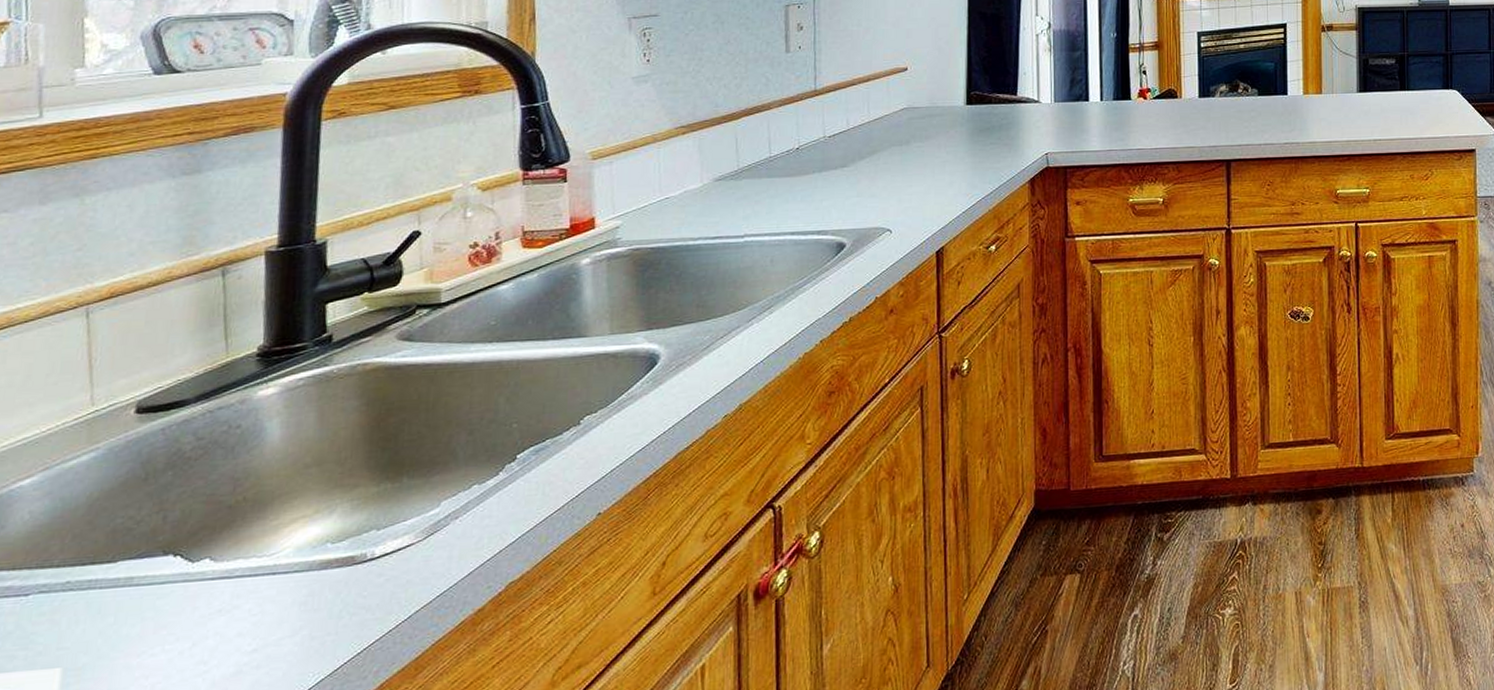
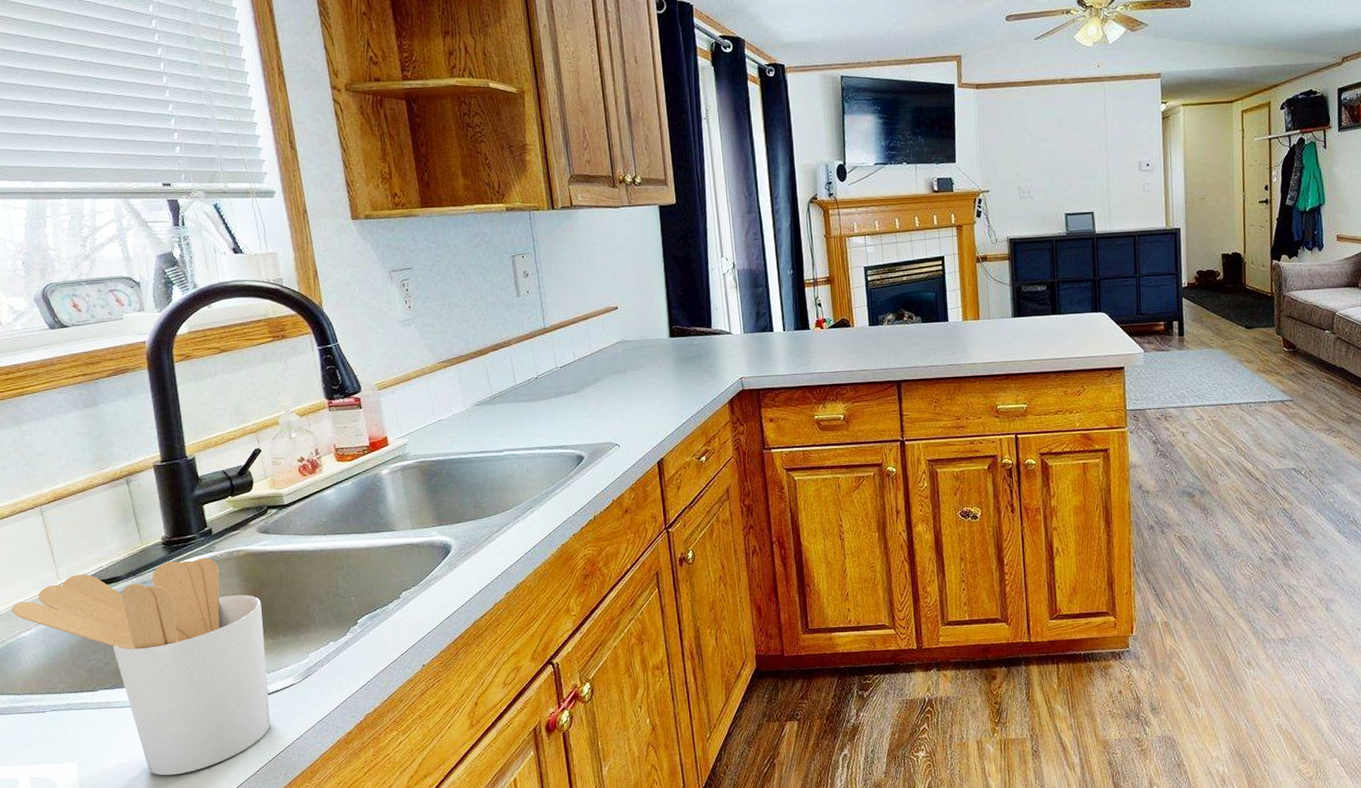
utensil holder: none [10,373,385,683] -> present [11,557,271,776]

